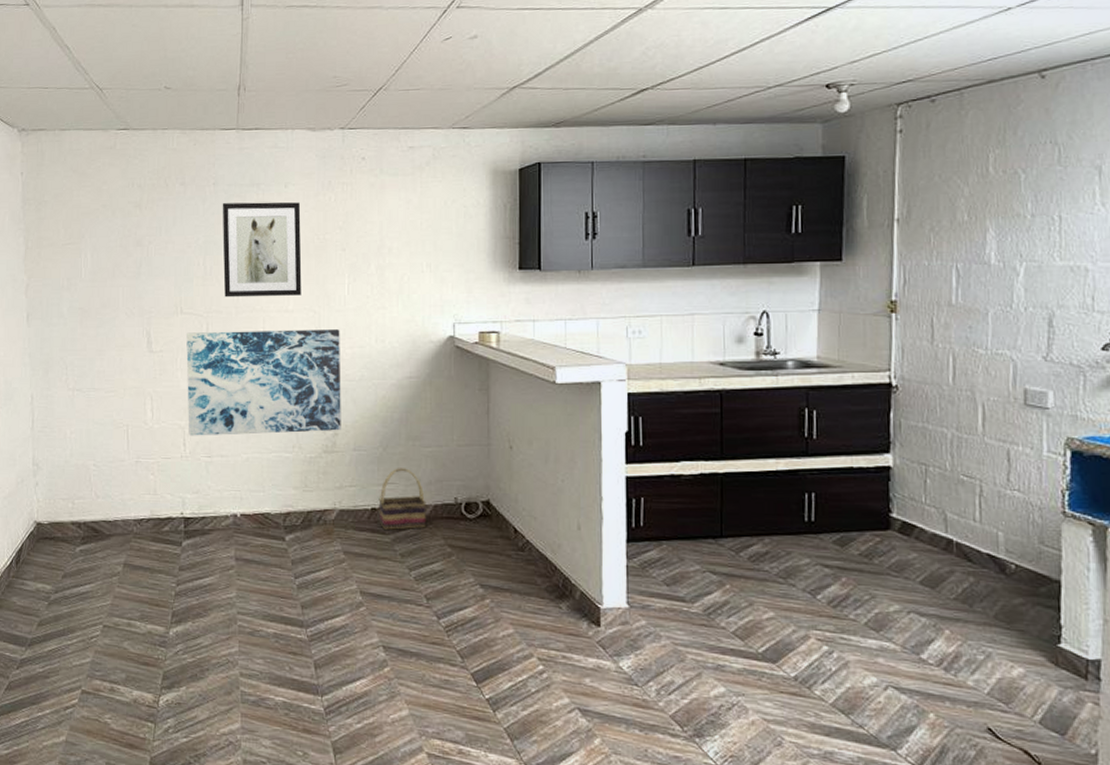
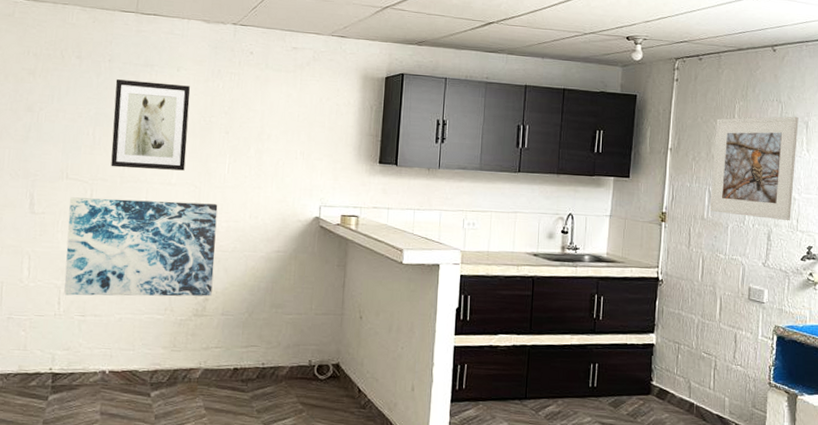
basket: present [378,468,426,530] -> none [240,332,284,388]
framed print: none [958,160,1087,300] -> present [709,116,799,221]

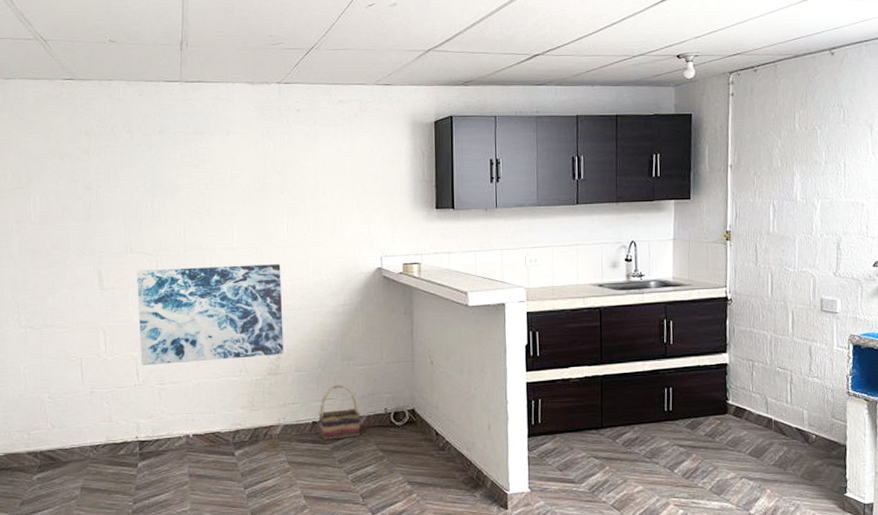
wall art: present [111,79,191,171] -> none [168,149,245,237]
basket: none [240,332,284,388] -> present [318,385,361,440]
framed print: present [709,116,799,221] -> none [775,120,863,228]

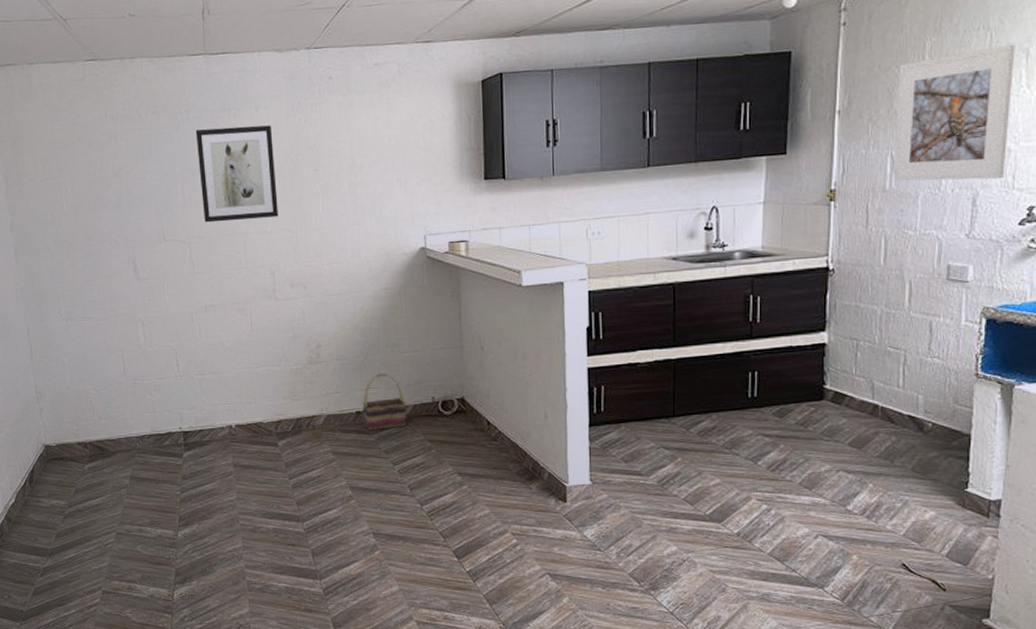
wall art: present [137,264,284,366] -> none [171,247,324,356]
wall art: none [168,149,245,237] -> present [195,125,279,223]
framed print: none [775,120,863,228] -> present [893,44,1015,181]

